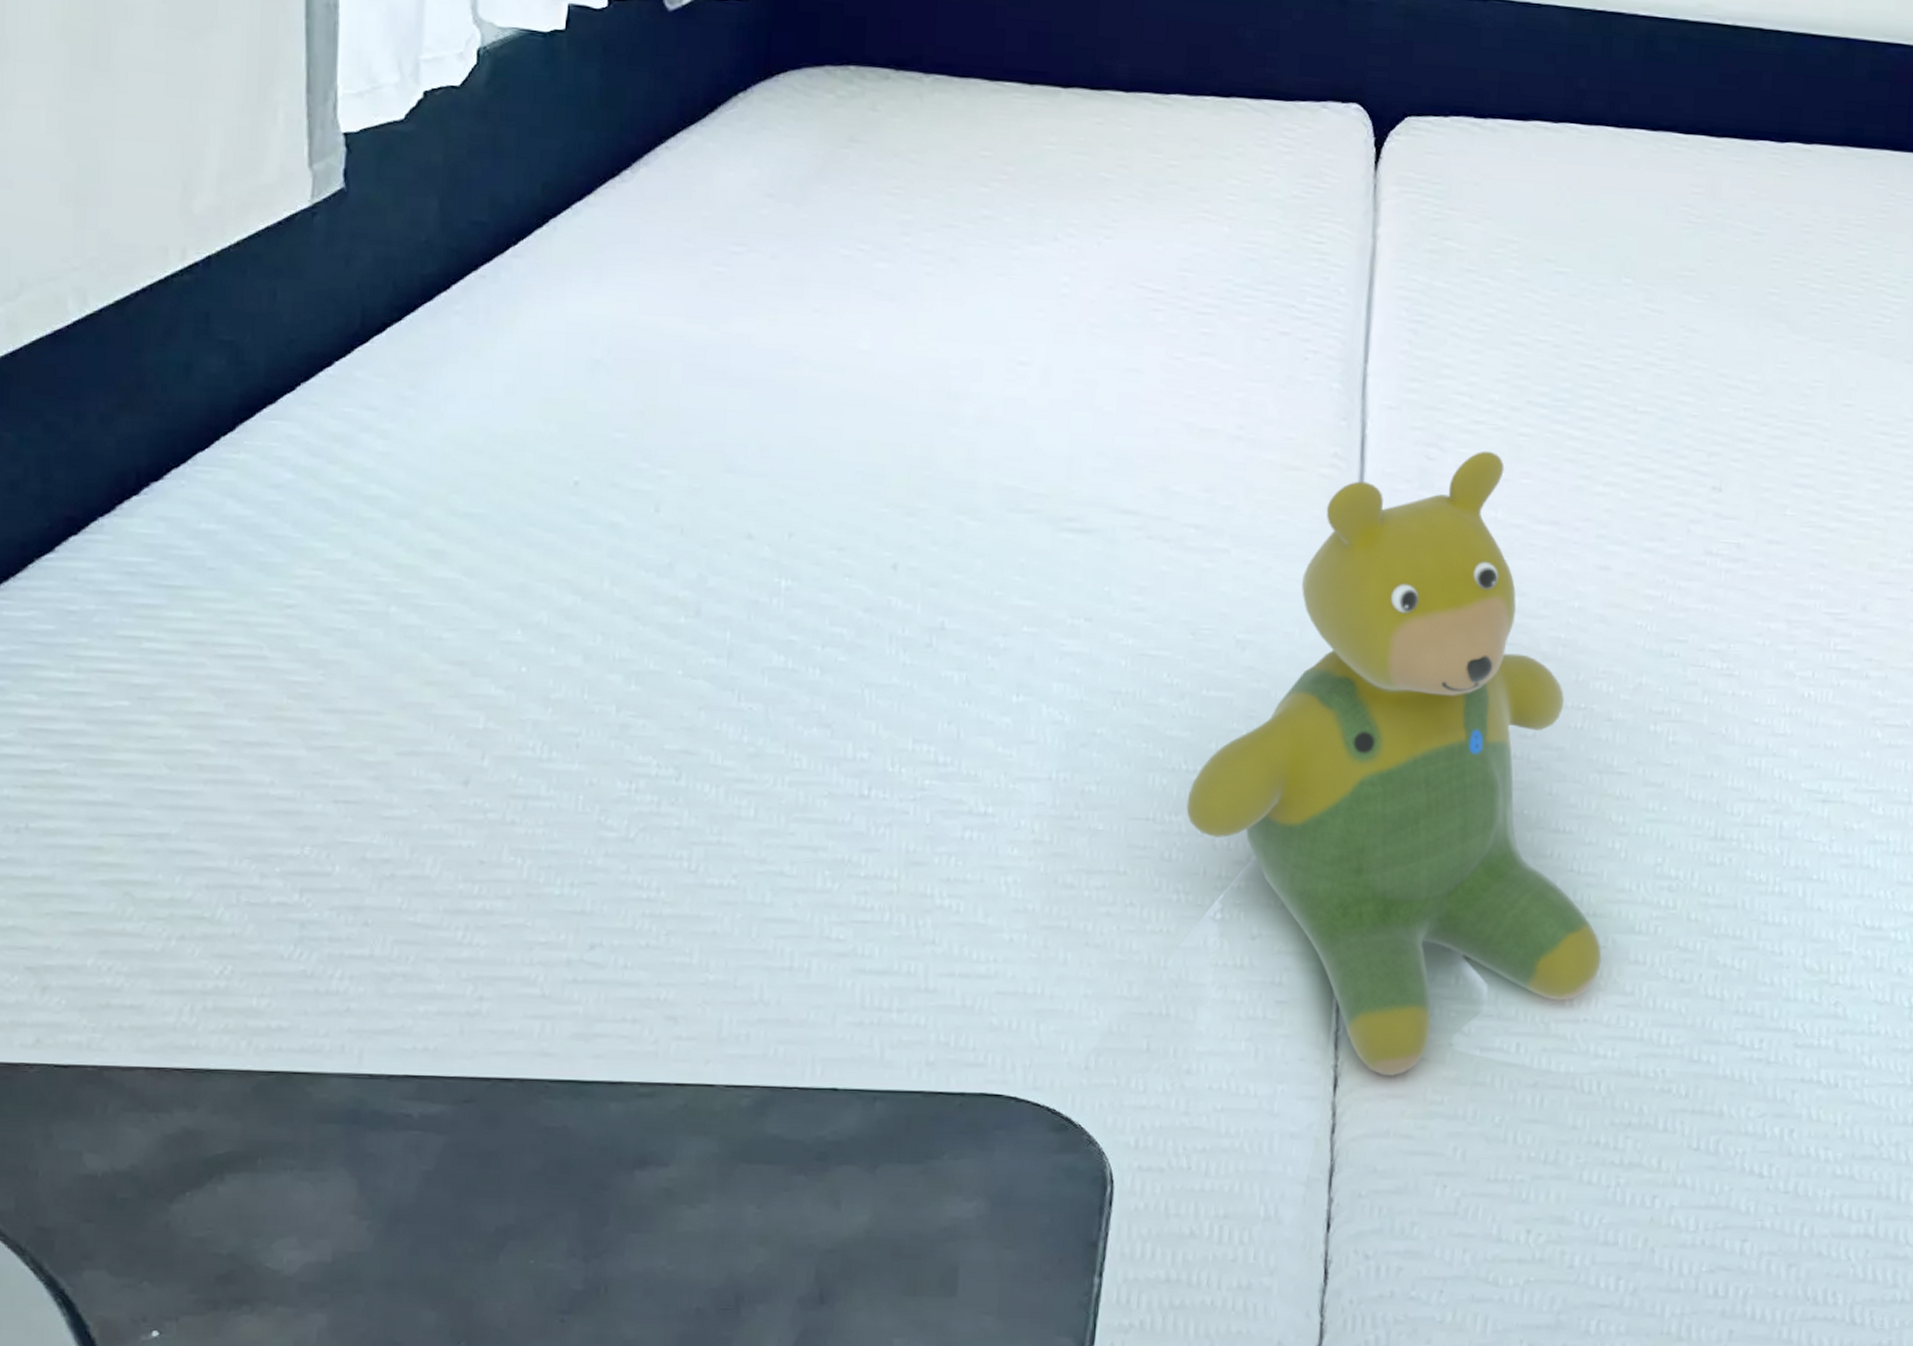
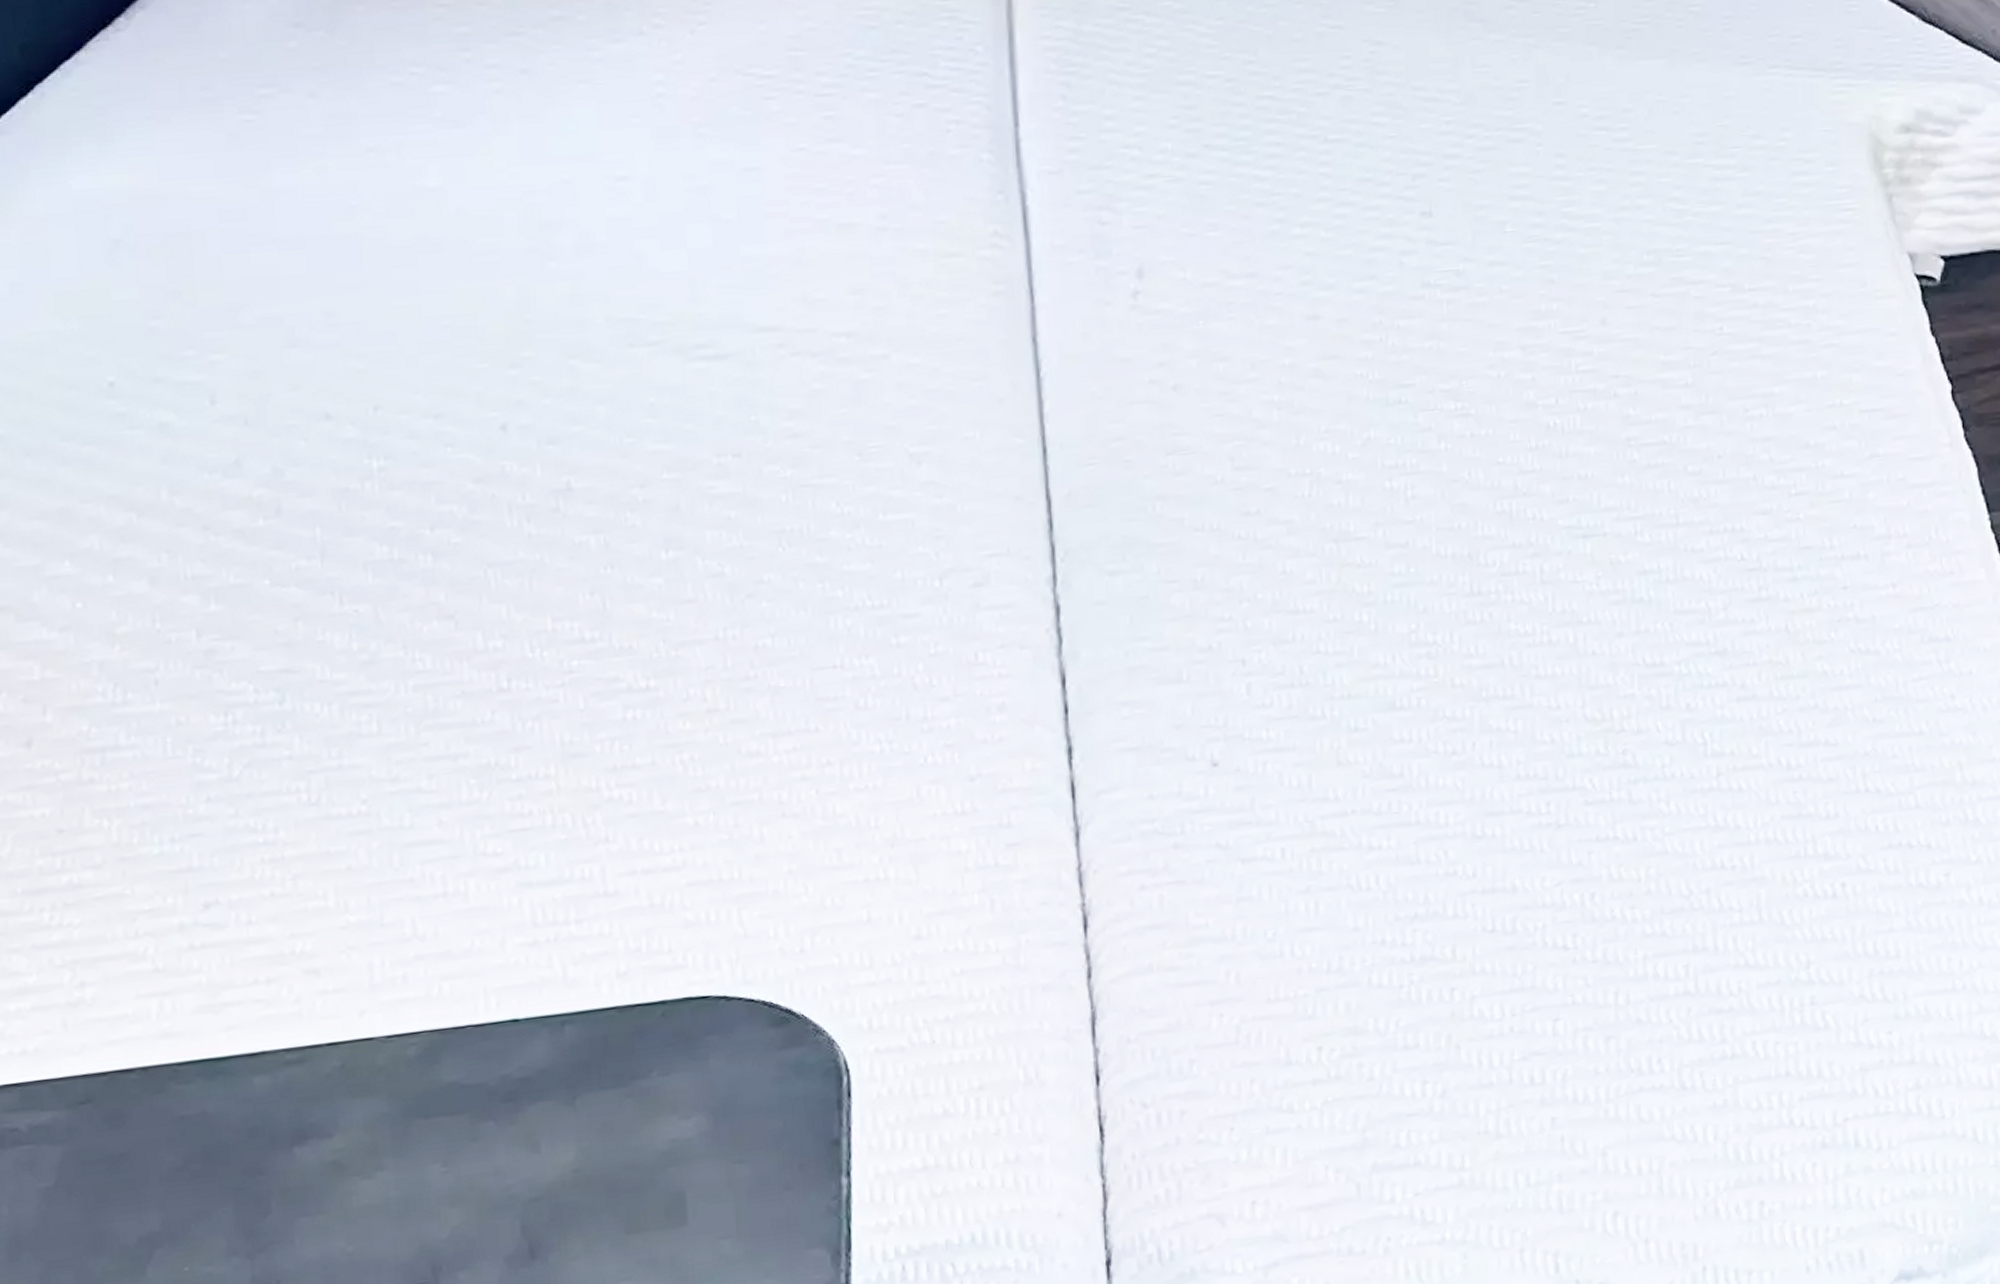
teddy bear: present [1186,450,1602,1076] -> none [876,206,1363,907]

